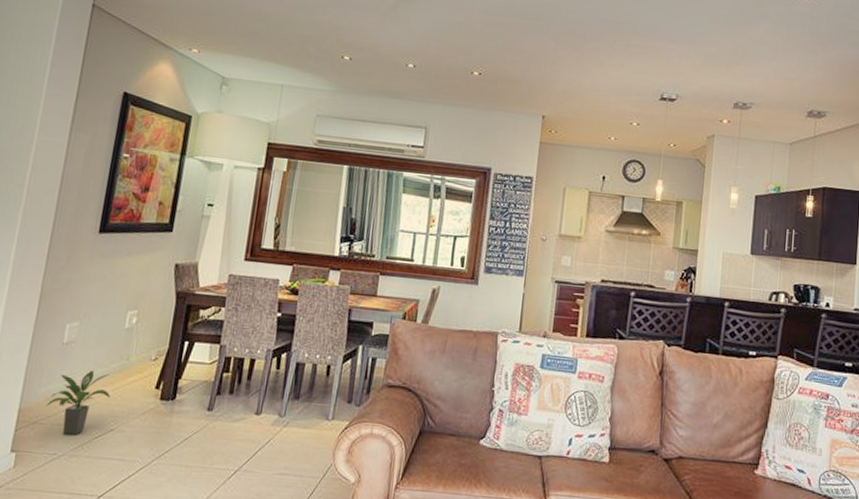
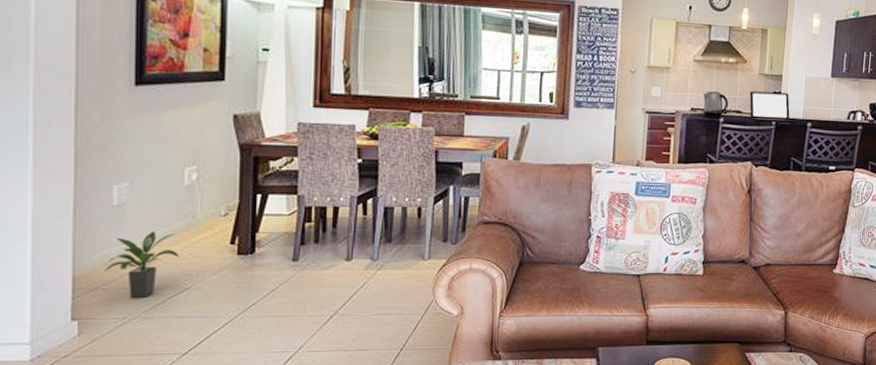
kettle: none [613,263,641,293] -> present [703,91,729,119]
laptop: none [662,265,715,301] -> present [749,91,799,123]

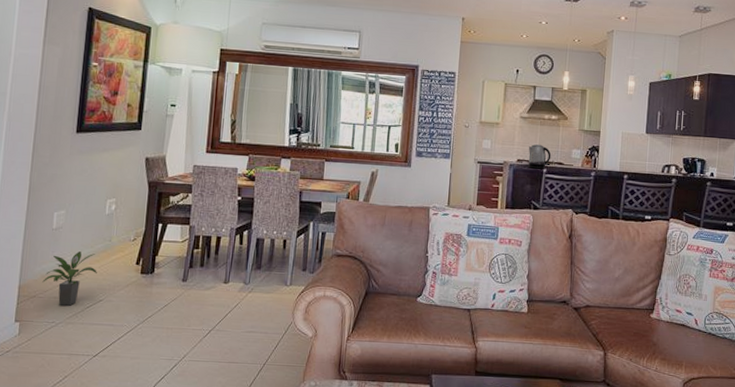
laptop: present [749,91,799,123] -> none [570,145,616,175]

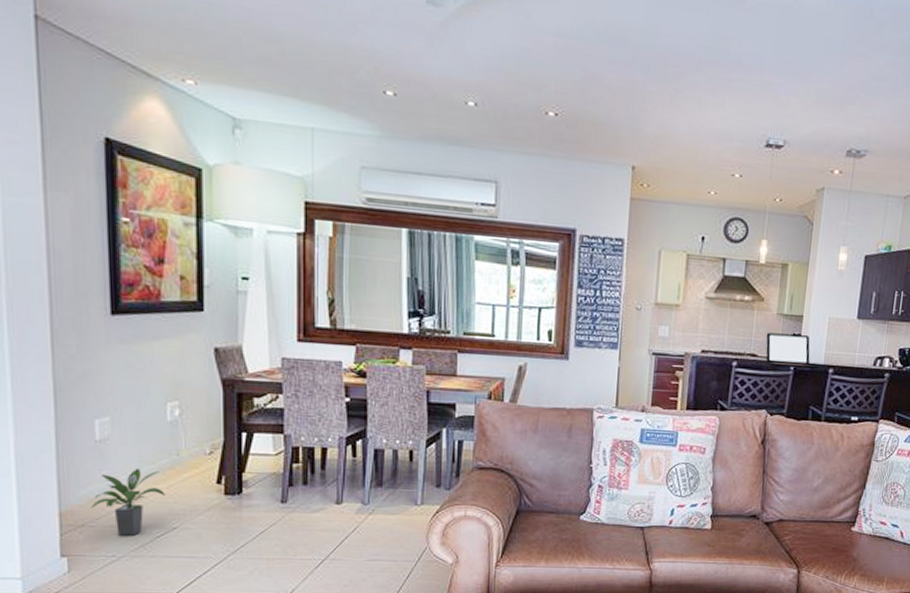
kettle: present [528,144,551,169] -> none [714,332,743,362]
laptop: none [570,145,616,175] -> present [766,332,819,368]

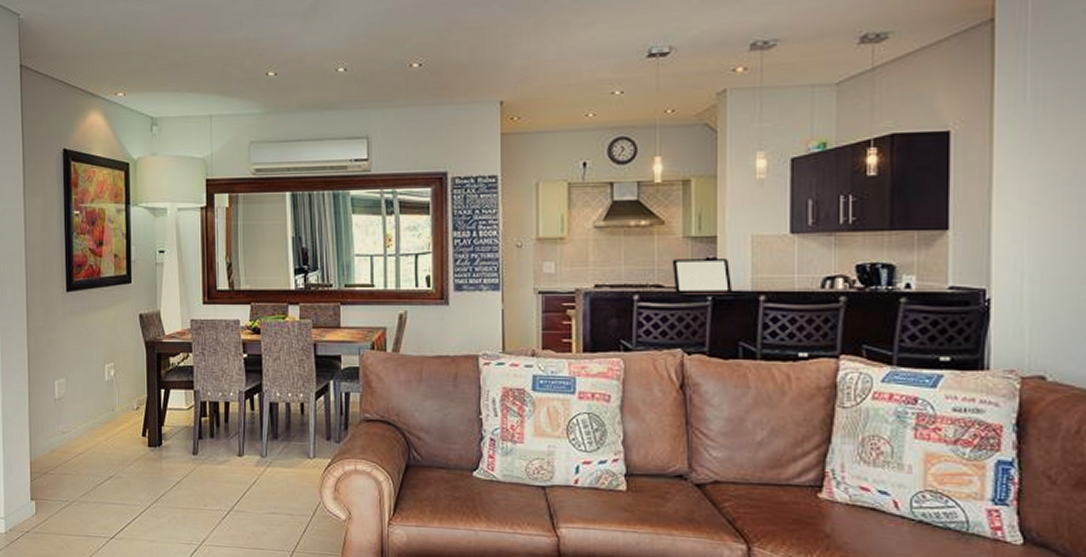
potted plant: present [91,469,165,537] -> none [52,423,104,484]

